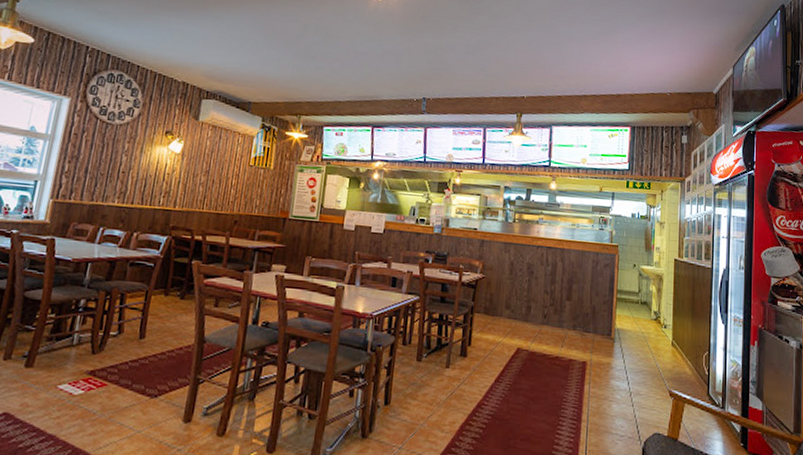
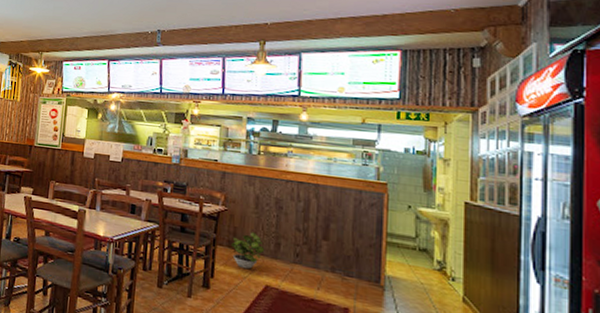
potted plant: none [486,297,518,334] -> present [230,232,265,270]

